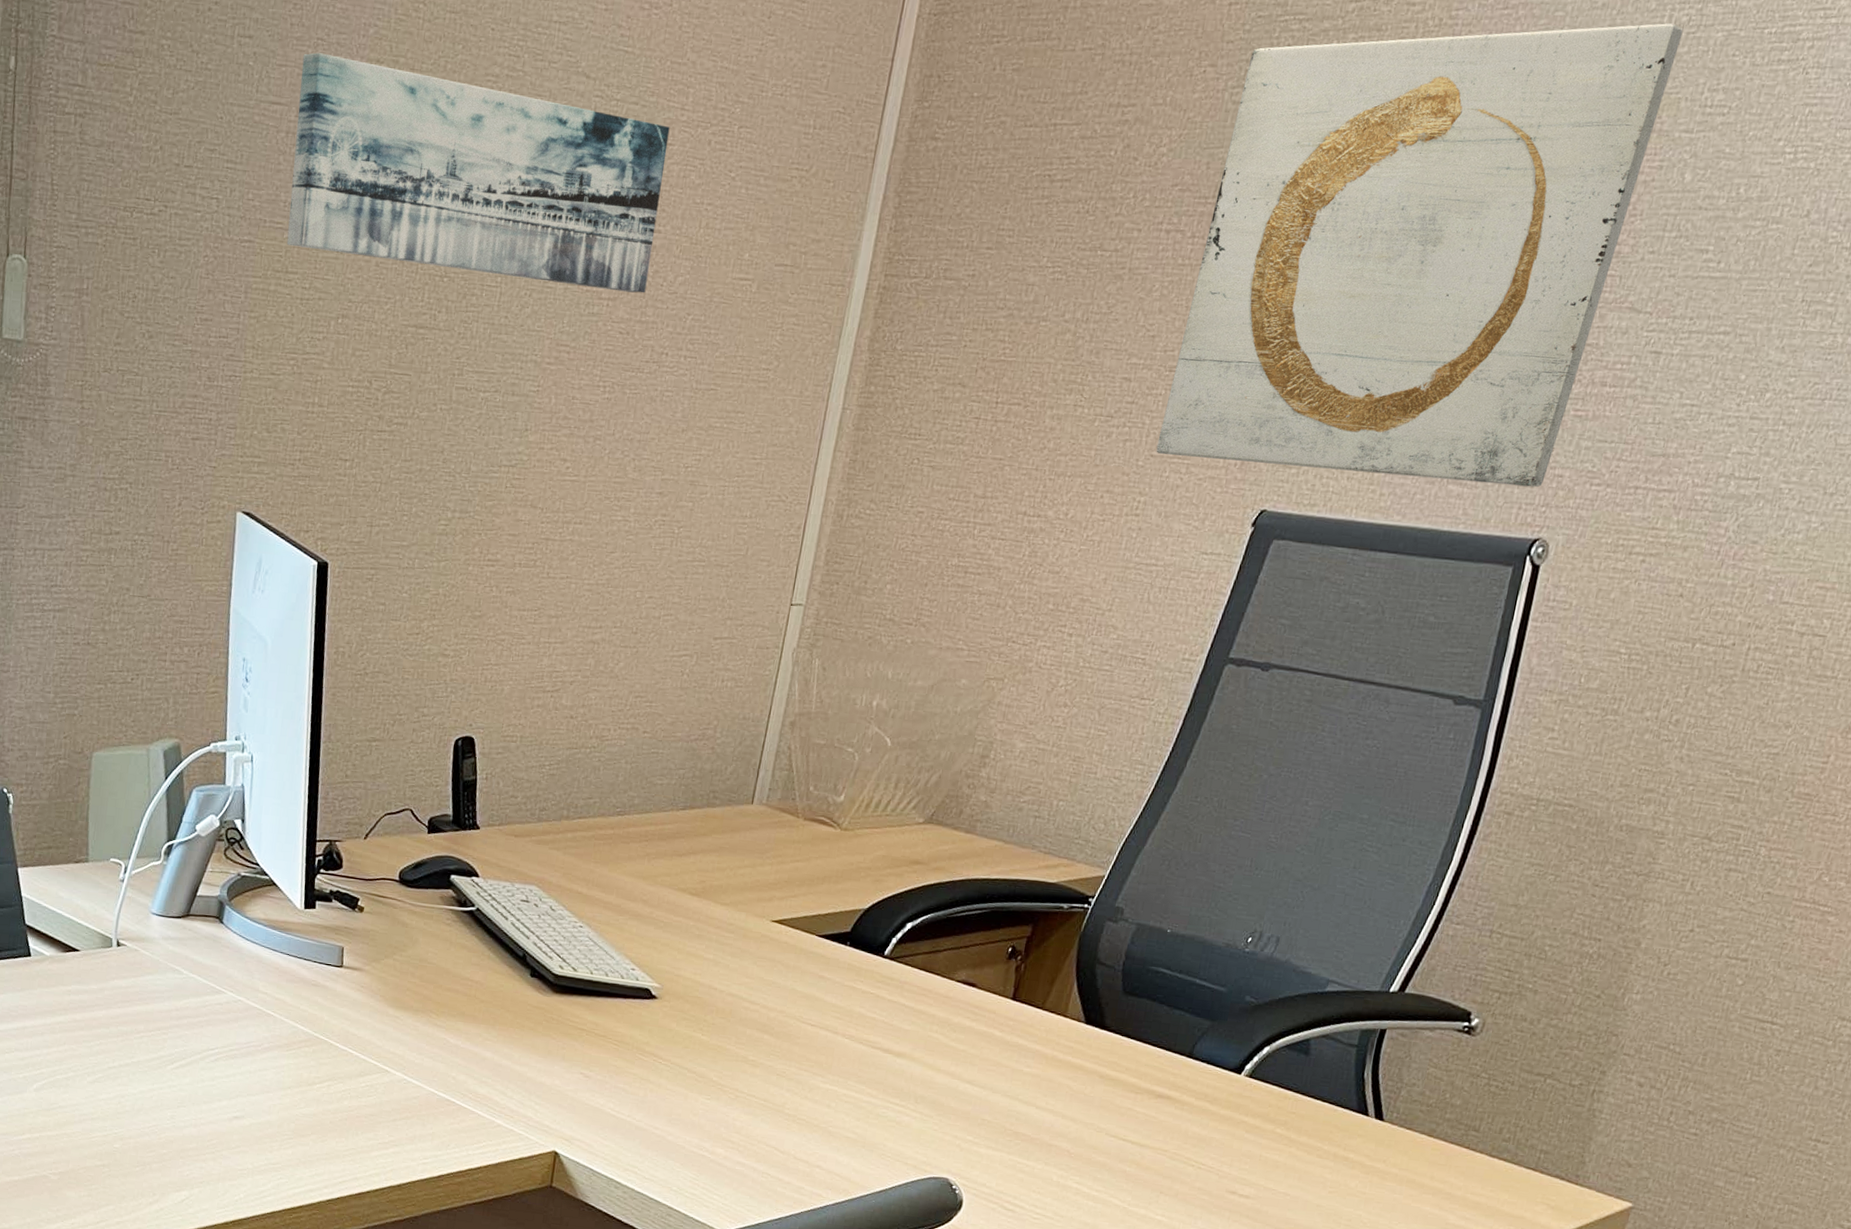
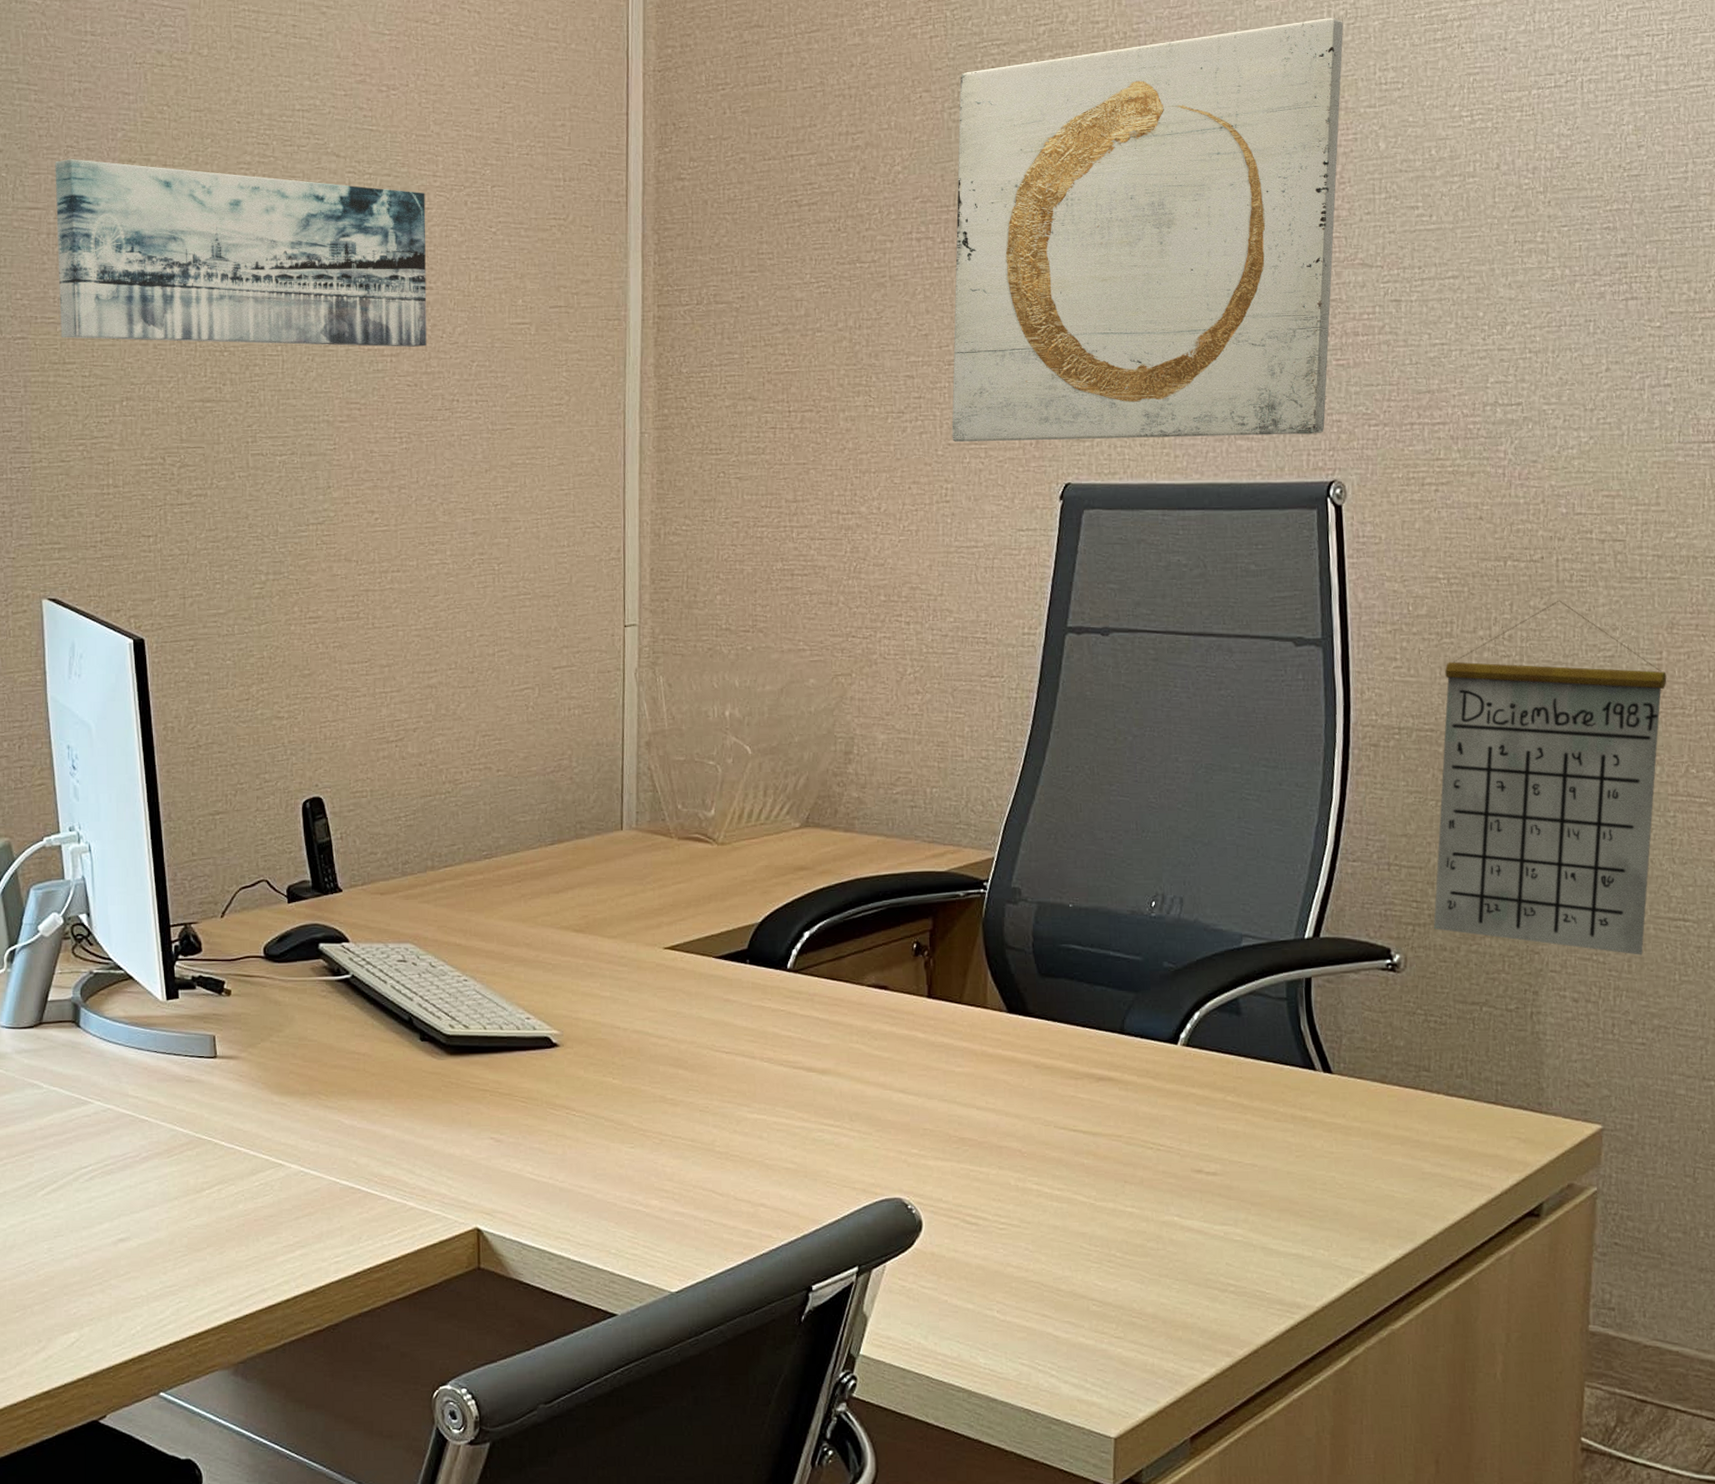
calendar: none [1519,689,1828,1051] -> present [1433,600,1667,955]

